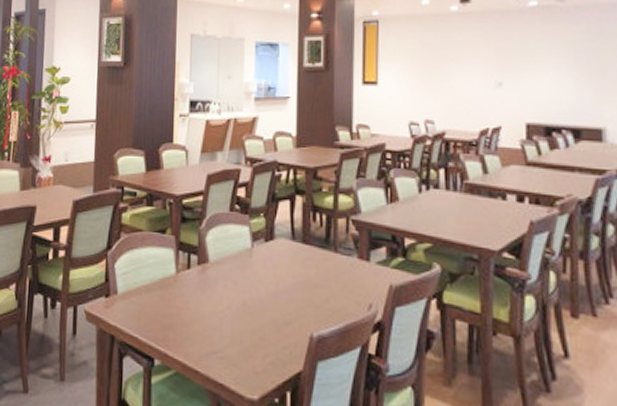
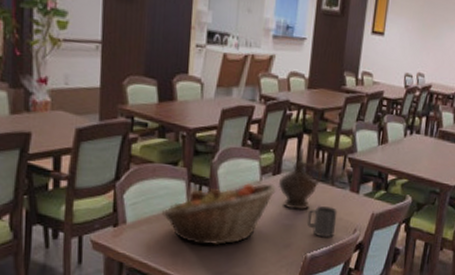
fruit basket: none [152,251,271,319] -> present [162,183,277,245]
ceremonial vessel: none [271,210,323,281] -> present [277,147,324,211]
mug: none [309,275,346,314] -> present [306,205,338,237]

